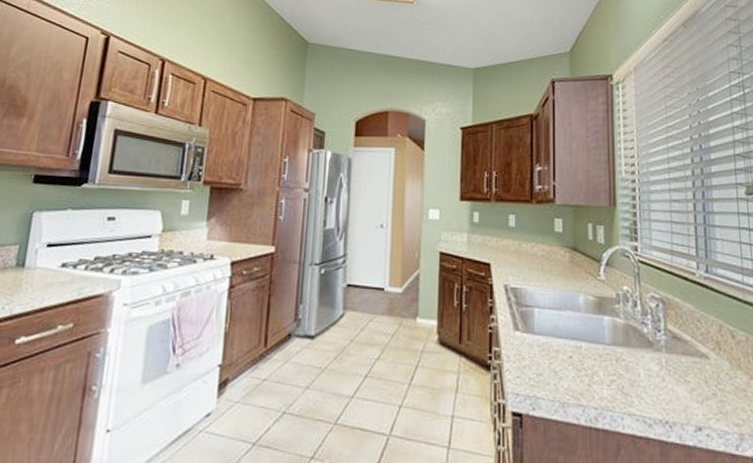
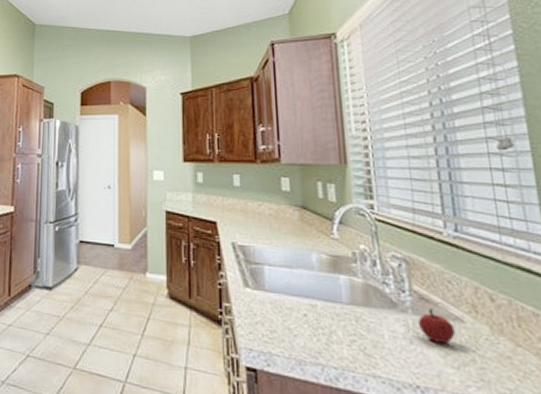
apple: none [670,346,701,379] -> present [417,308,456,344]

